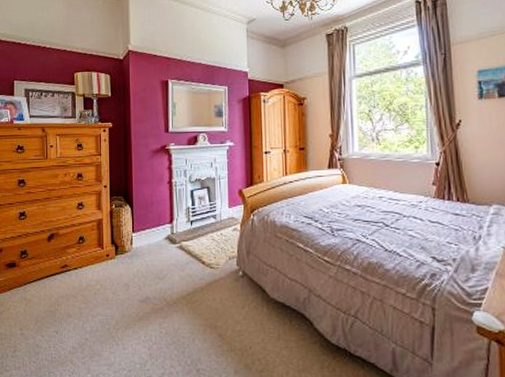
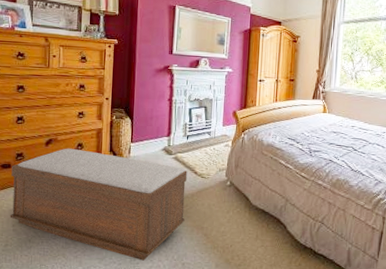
bench: none [17,242,196,367] -> present [10,148,187,261]

